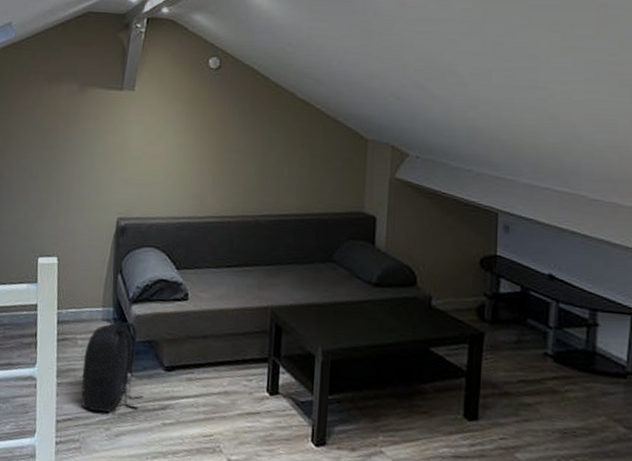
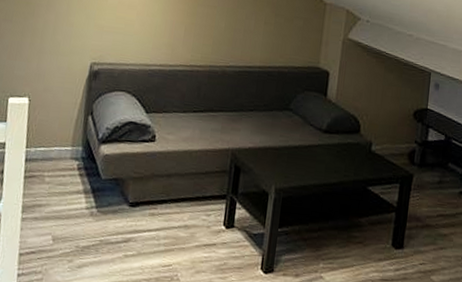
backpack: present [81,320,143,412] -> none [45,159,107,246]

